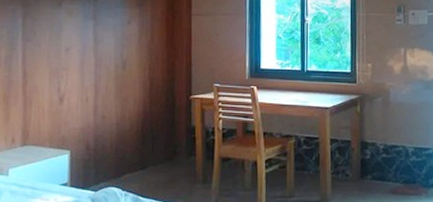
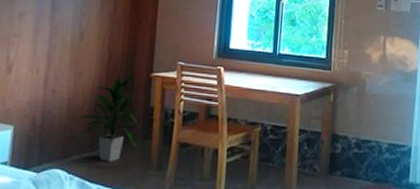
indoor plant: none [126,98,187,178] -> present [76,74,144,162]

